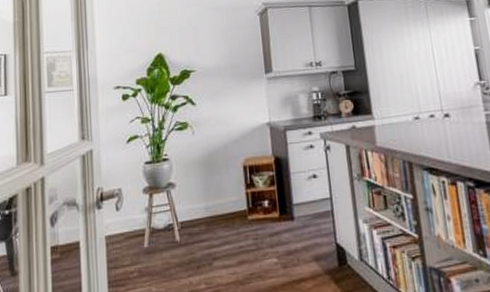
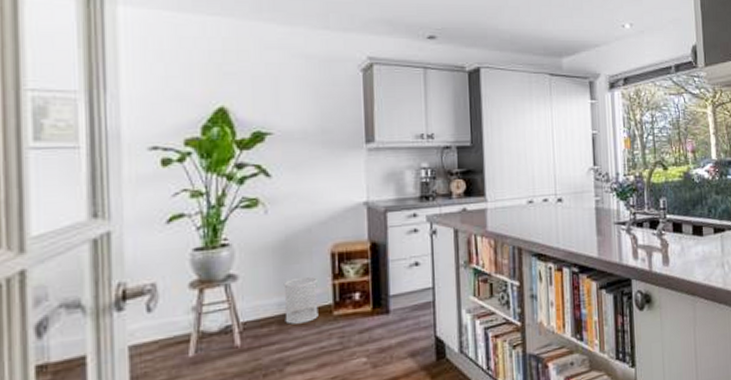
wastebasket: none [208,185,236,226] -> present [283,276,319,325]

